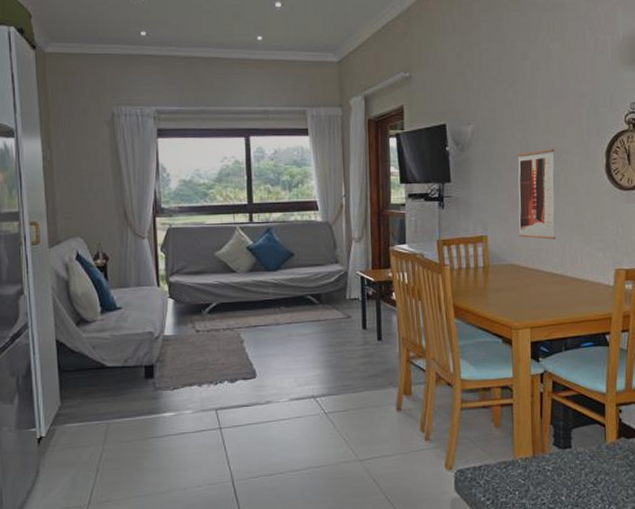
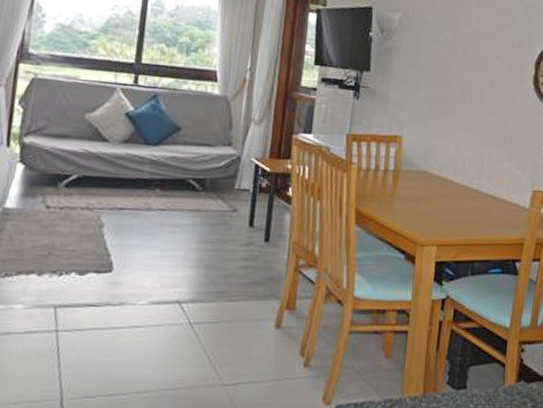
wall art: present [517,149,556,240] -> none [436,50,483,150]

